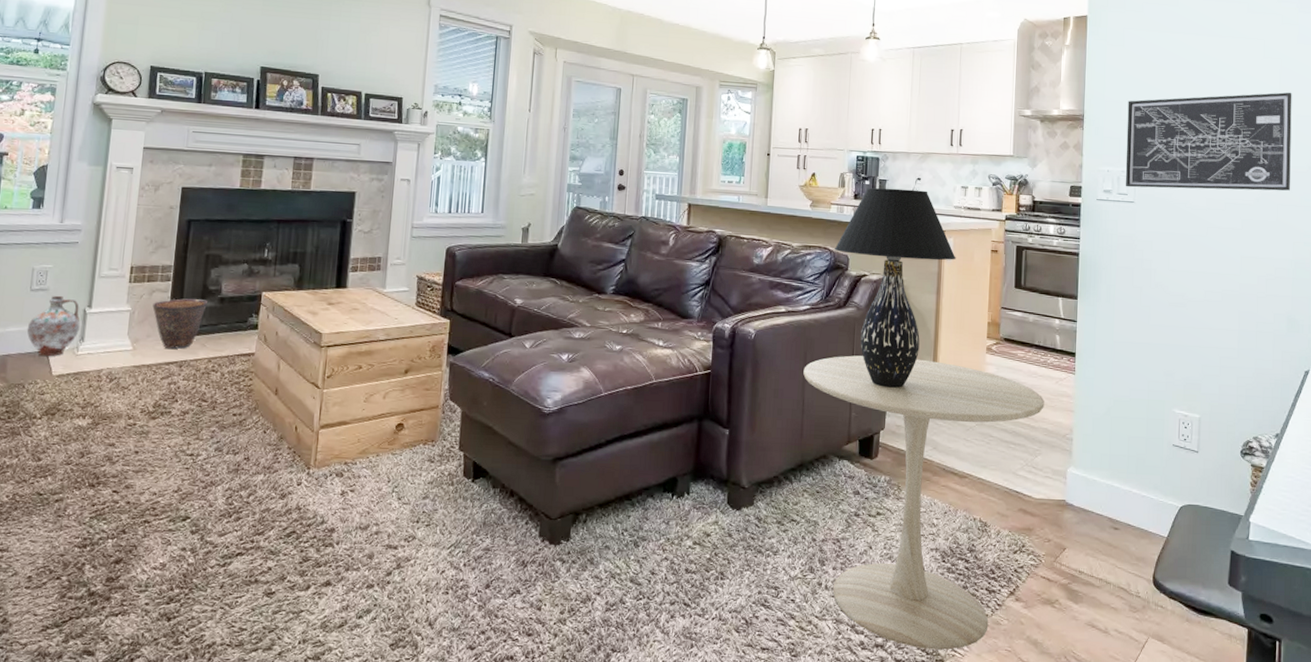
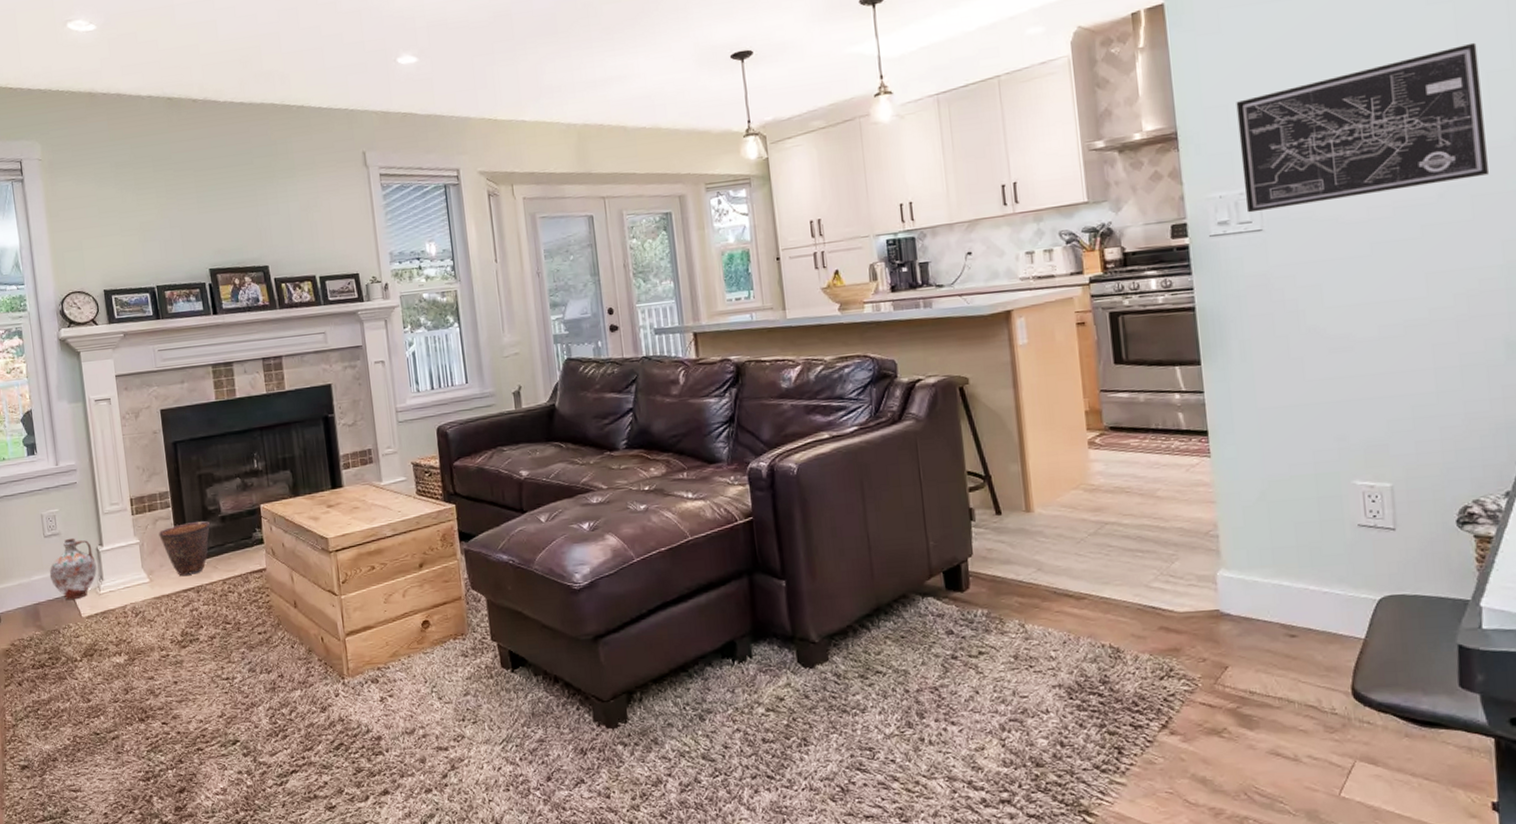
side table: present [803,355,1044,650] -> none [862,467,1175,800]
table lamp: present [834,188,956,388] -> none [876,266,1032,507]

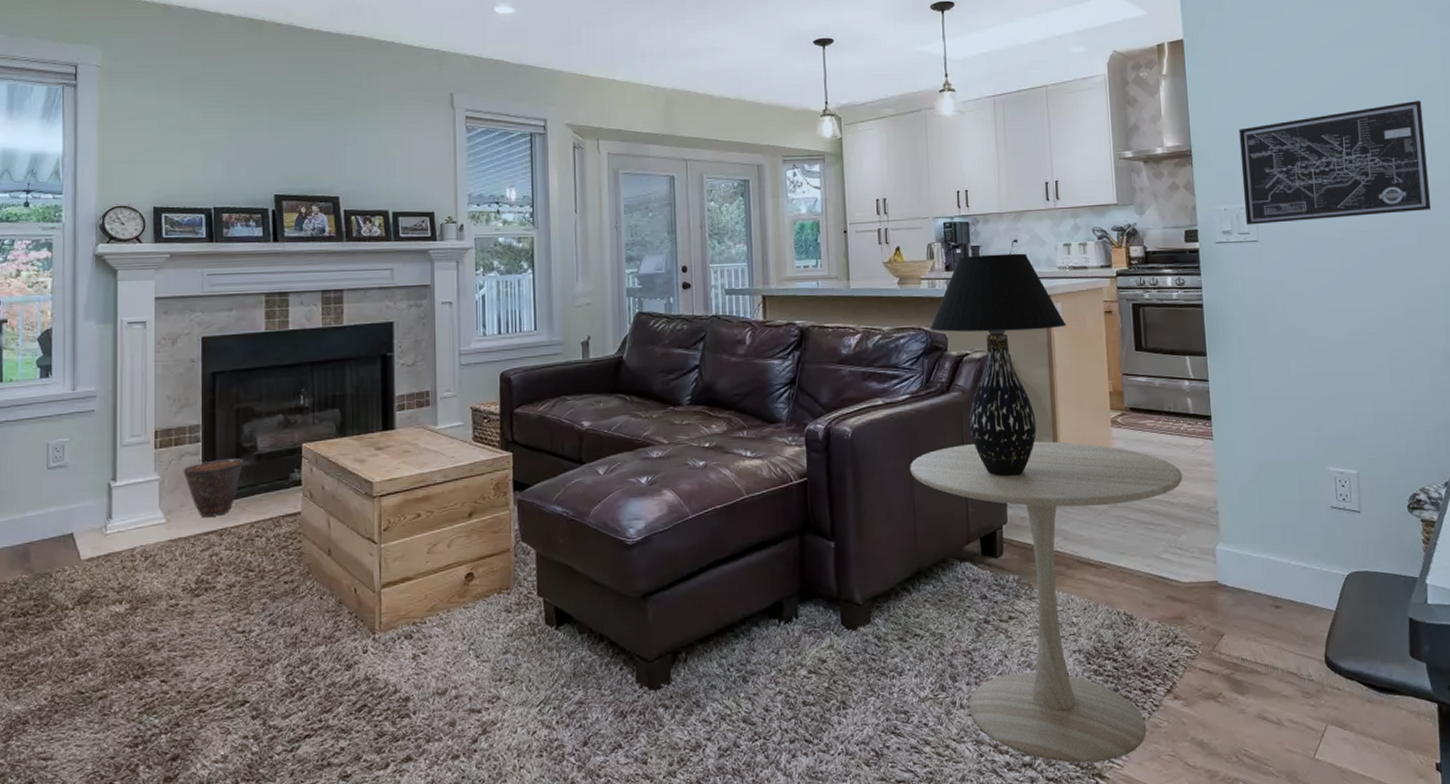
ceramic jug: present [49,537,97,601] -> none [48,470,106,541]
side table: none [862,467,1175,800] -> present [910,441,1182,764]
table lamp: none [876,266,1032,507] -> present [929,253,1066,477]

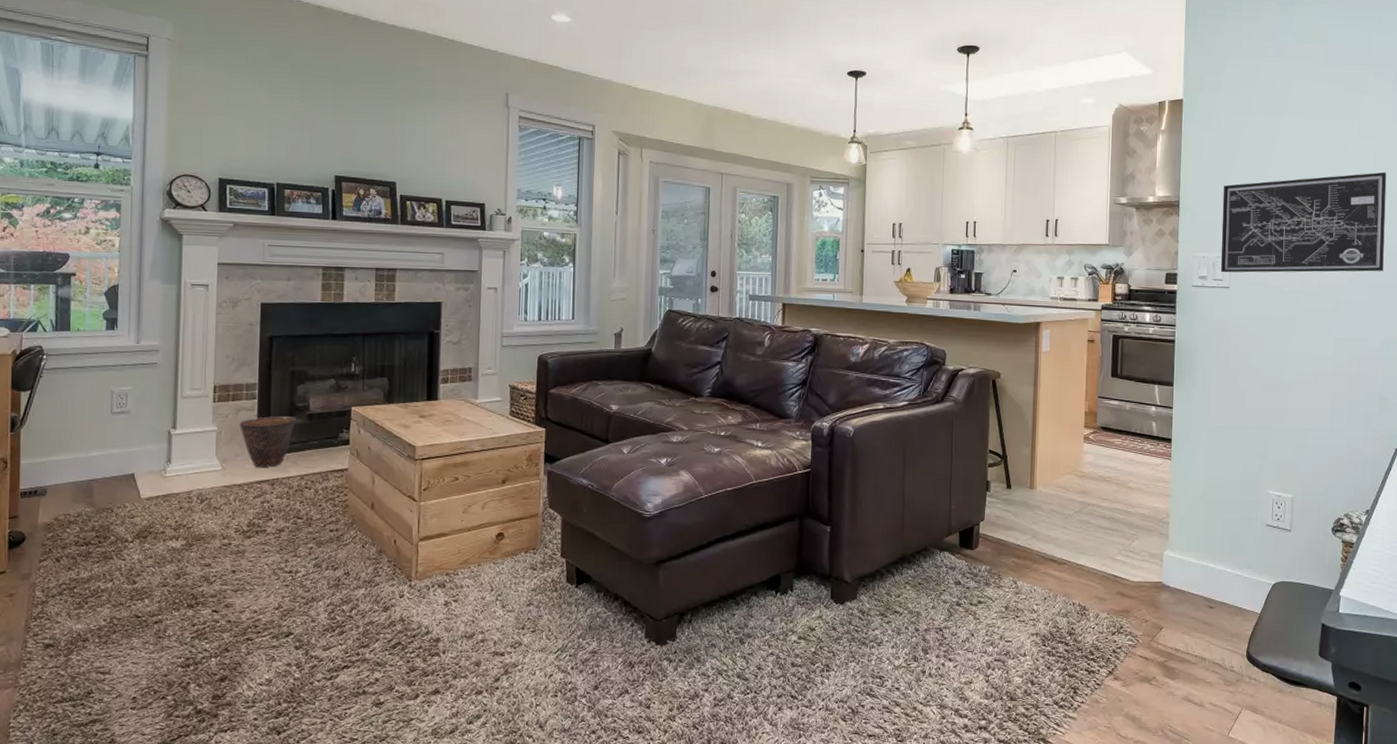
side table: present [910,441,1182,764] -> none [903,449,1141,729]
table lamp: present [929,253,1066,477] -> none [931,281,1053,480]

